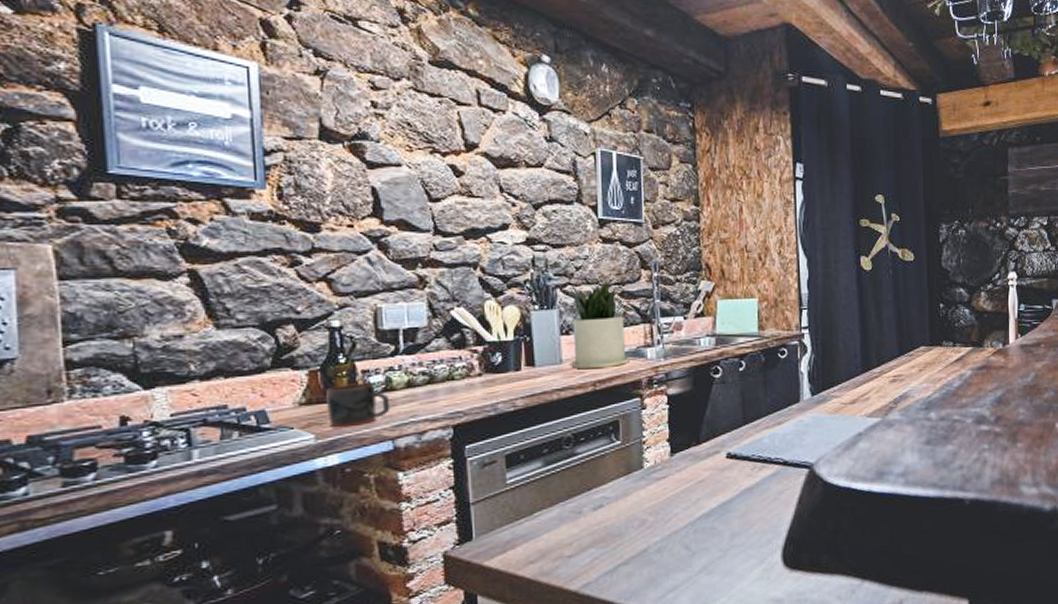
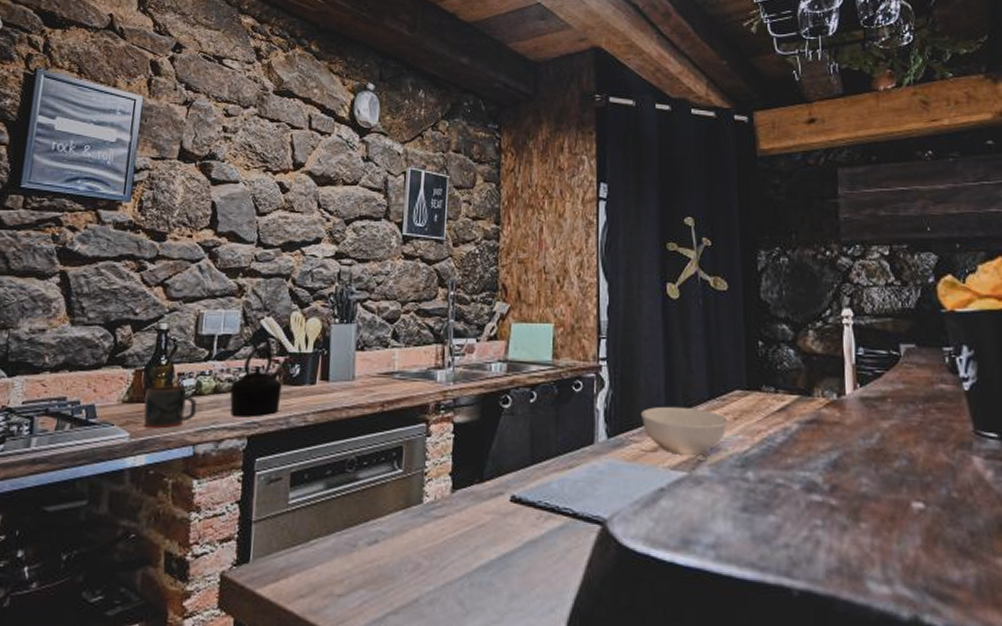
kettle: none [426,339,485,409] -> present [230,348,282,418]
planter: present [569,281,631,370] -> none [361,298,421,389]
bowl: none [840,364,915,404] -> present [640,406,729,455]

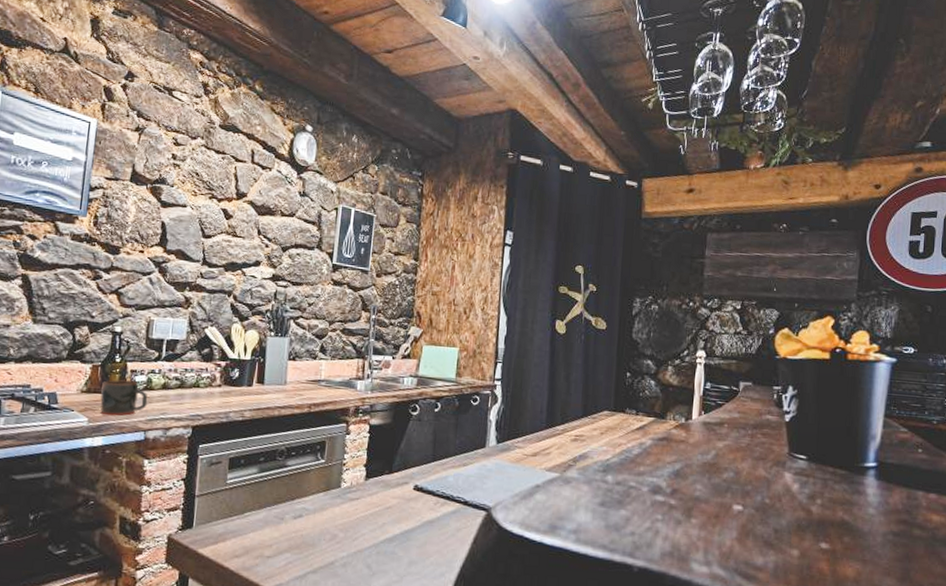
kettle: present [230,348,282,418] -> none [177,353,223,411]
bowl: present [640,406,729,455] -> none [525,420,596,461]

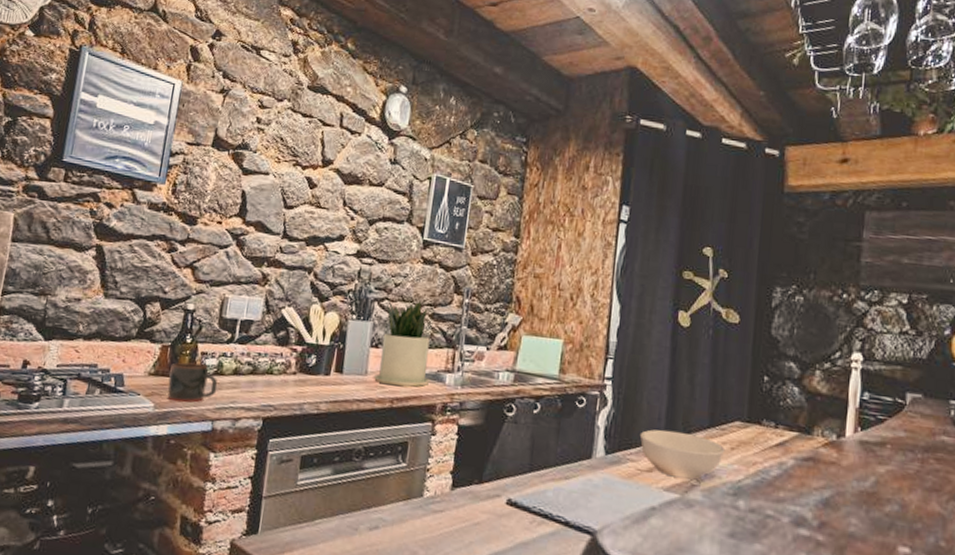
planter: none [292,318,343,394] -> present [373,300,430,387]
bowl: none [525,420,596,461] -> present [639,429,726,480]

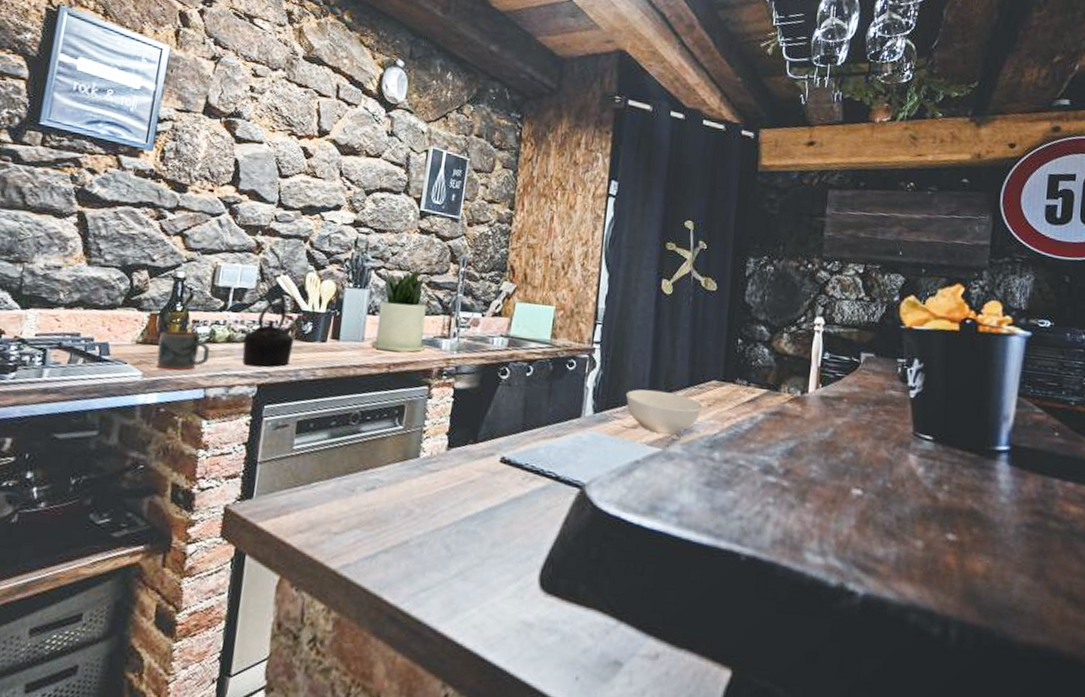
kettle: none [248,336,299,401] -> present [242,304,294,368]

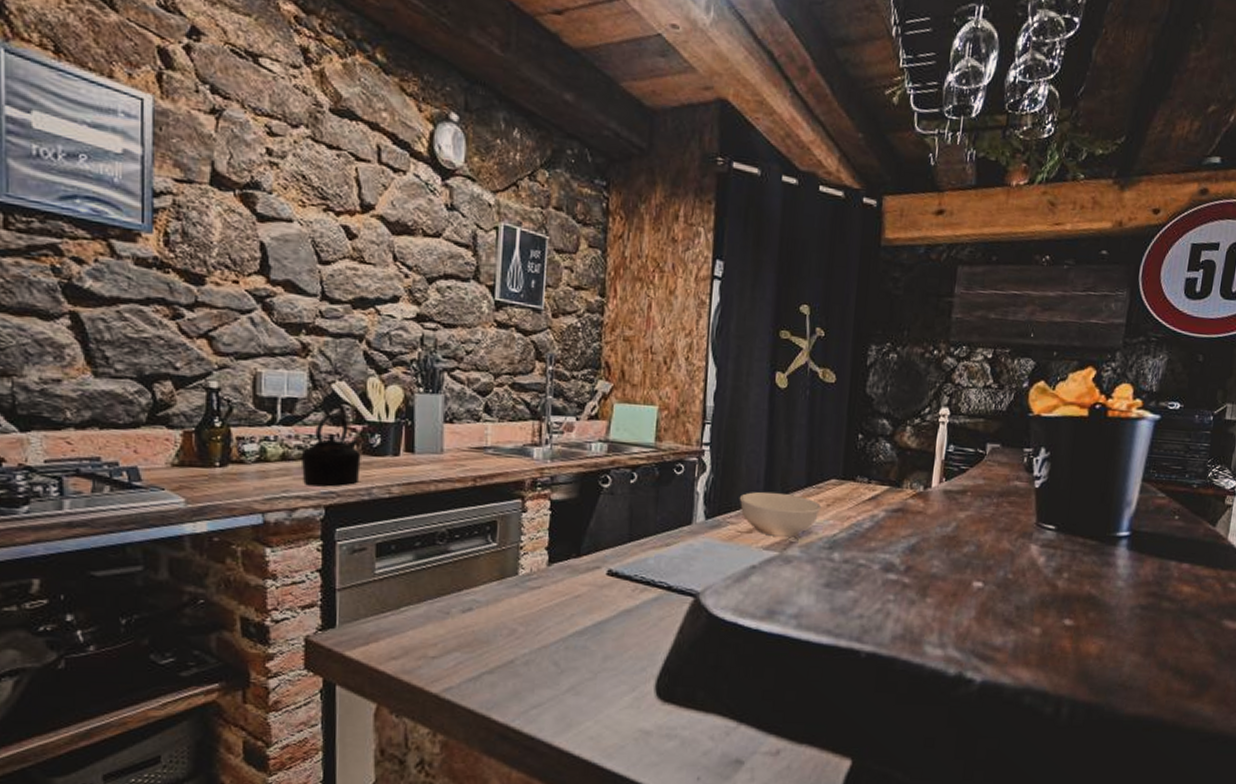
mug: present [156,330,210,371] -> none [199,449,263,495]
planter: present [370,269,427,353] -> none [450,370,516,464]

